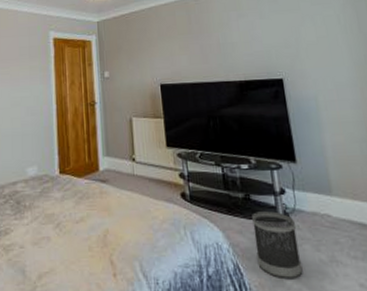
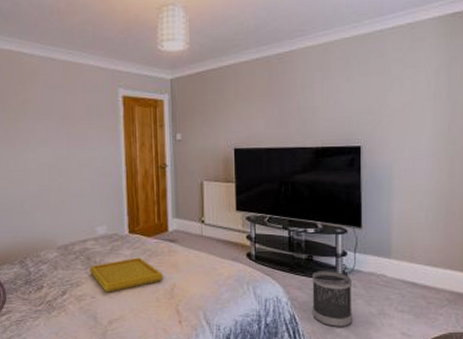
serving tray: none [18,200,96,241] -> present [89,257,164,293]

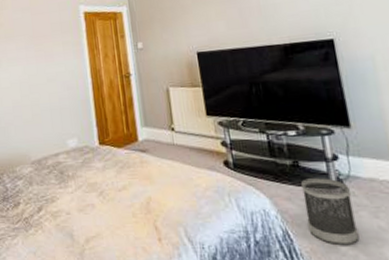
serving tray: present [89,257,164,293] -> none [62,169,138,208]

